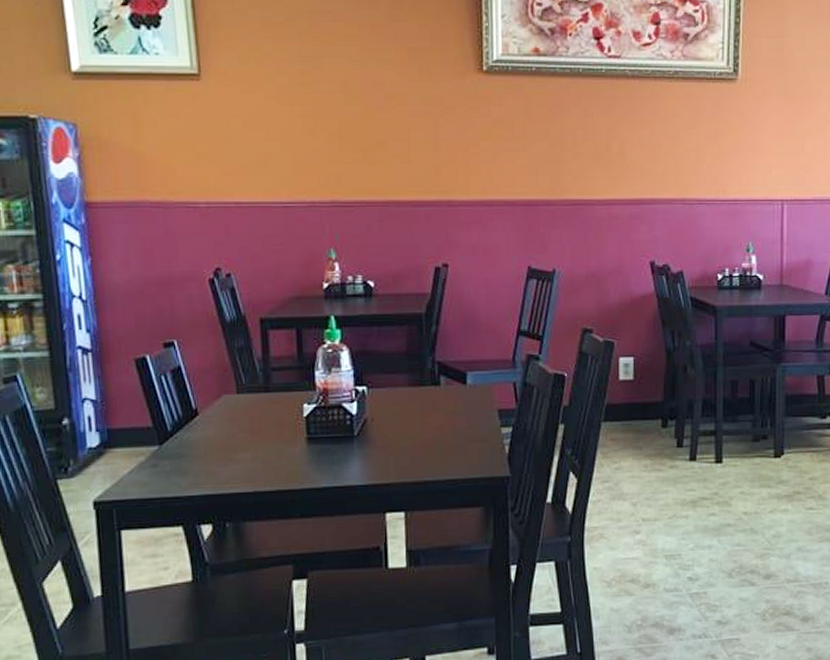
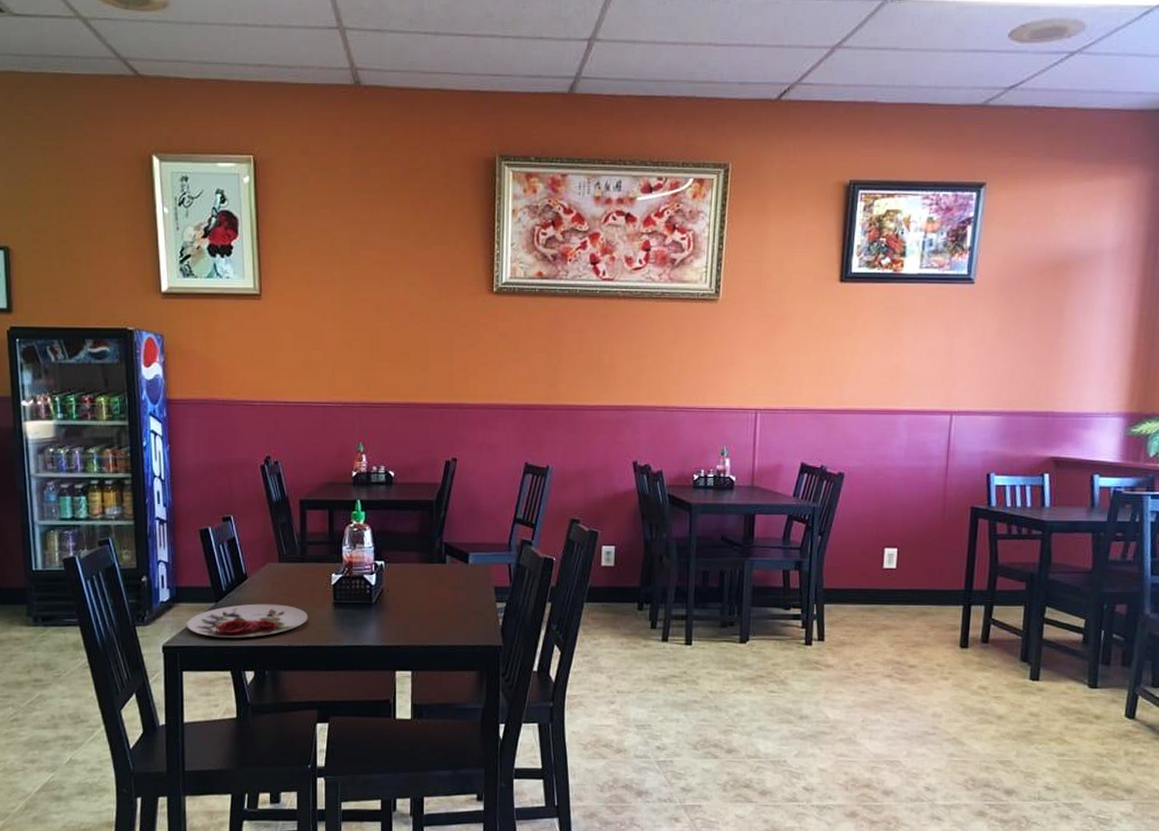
plate: none [123,443,277,487] -> present [187,603,309,638]

